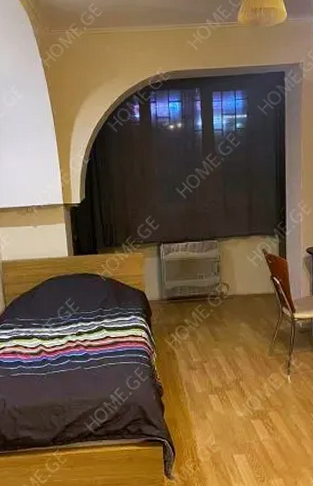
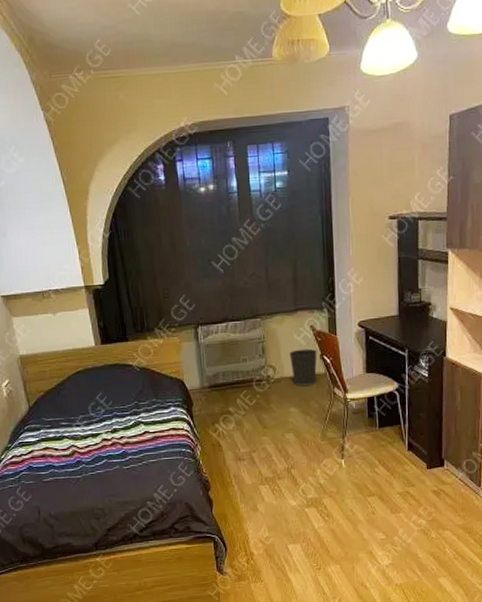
wastebasket: none [242,270,268,304] -> present [289,348,317,387]

